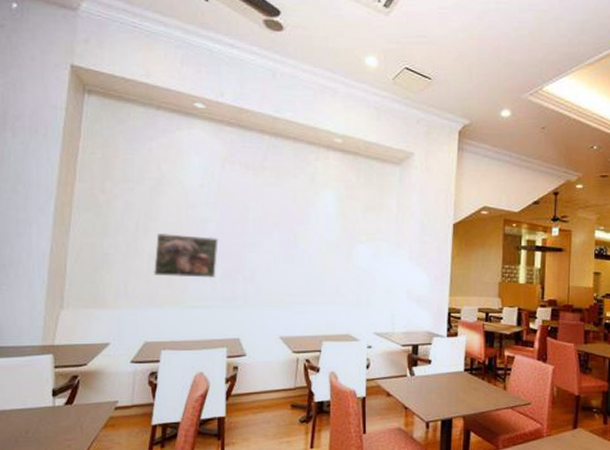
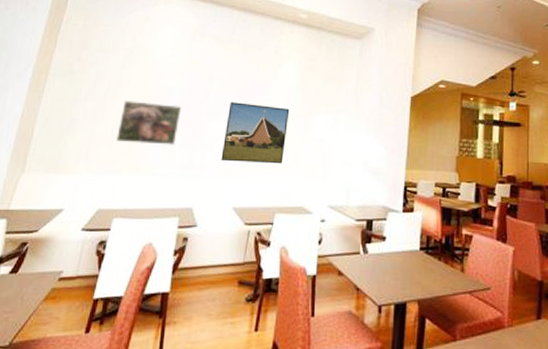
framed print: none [264,233,330,294] -> present [221,102,290,164]

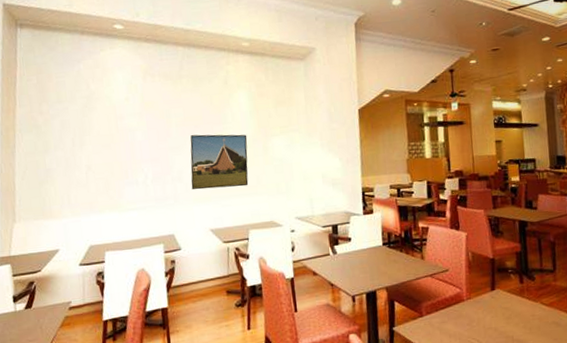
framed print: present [116,100,182,145] -> none [91,144,148,184]

